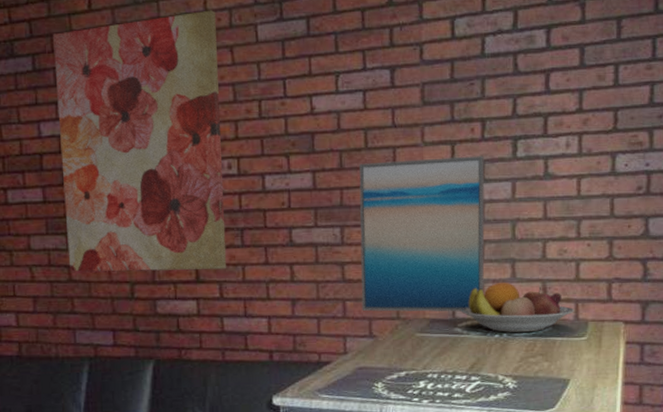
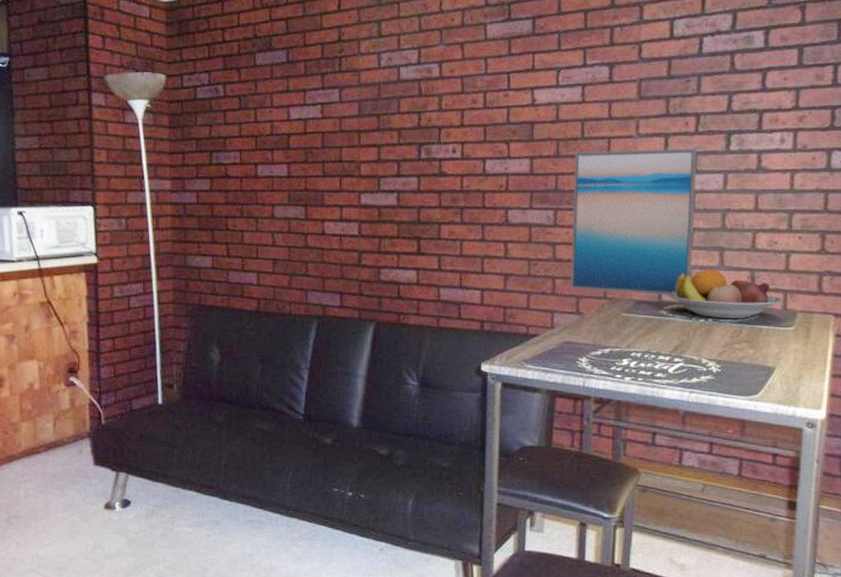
wall art: present [53,10,227,272] -> none [305,11,449,244]

